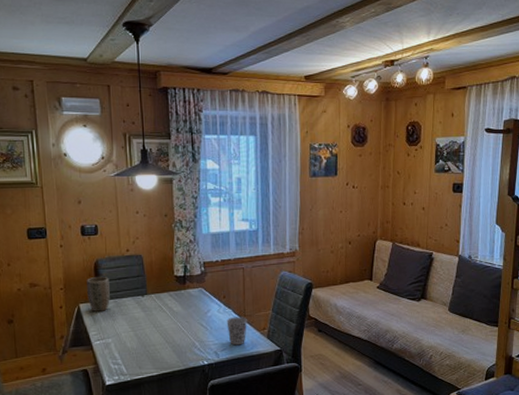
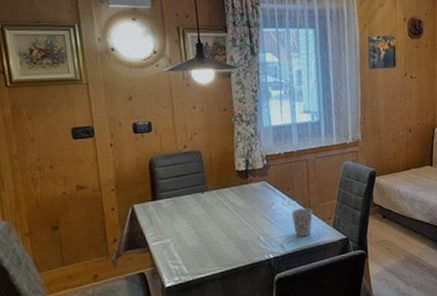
plant pot: present [87,276,110,312] -> none [141,174,168,212]

